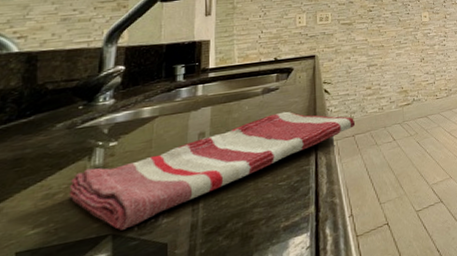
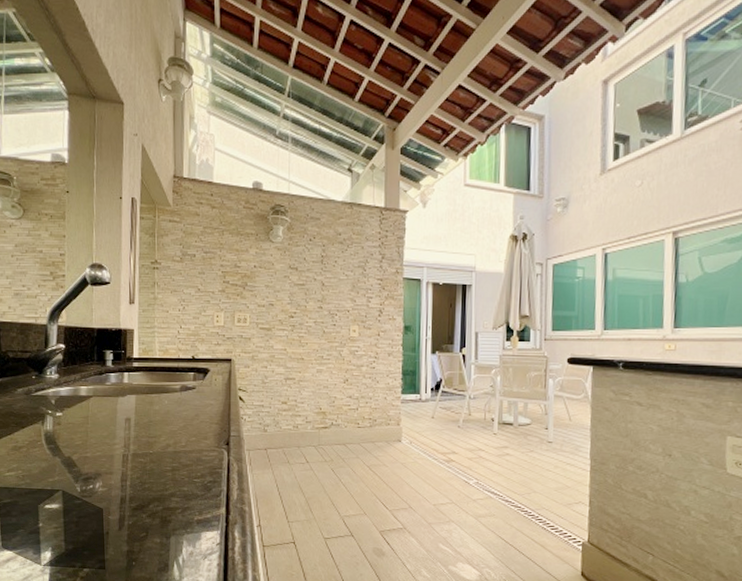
dish towel: present [69,111,356,231] -> none [30,412,269,489]

